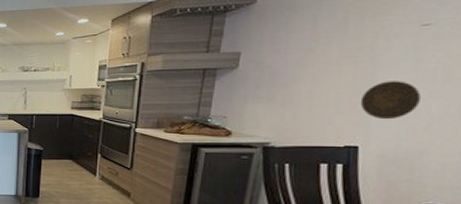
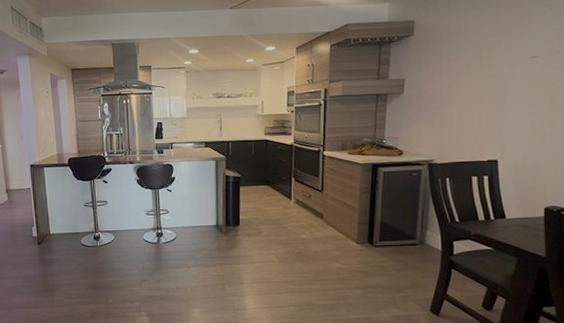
decorative plate: present [360,81,422,120] -> none [495,103,537,137]

